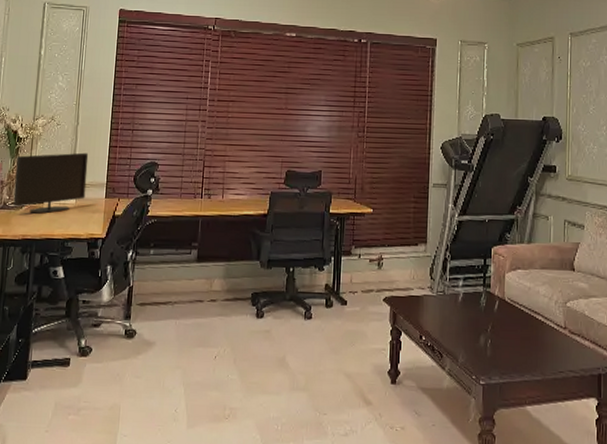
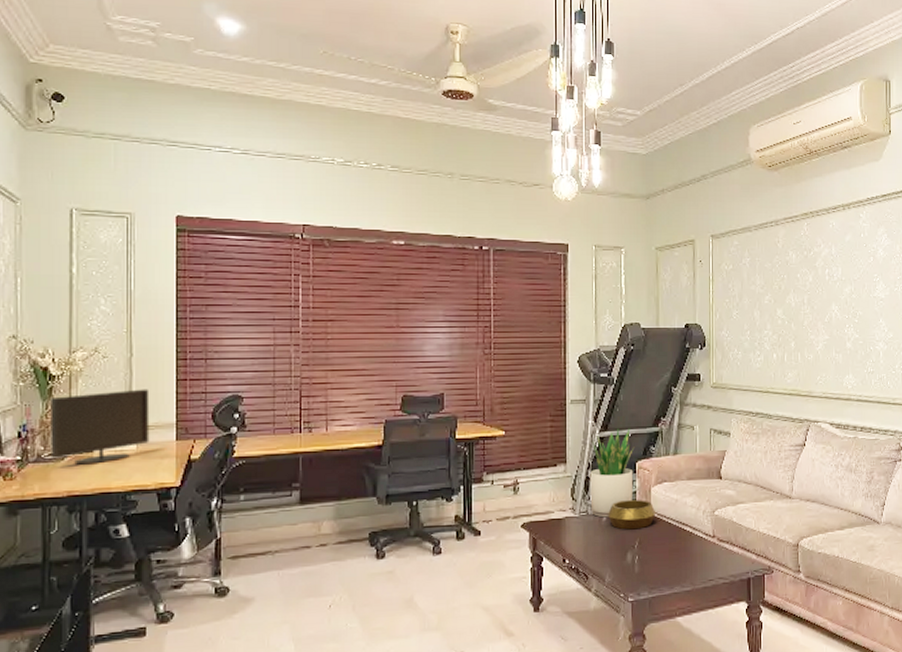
planter: none [447,214,491,299] -> present [590,428,635,518]
decorative bowl: none [463,284,510,314] -> present [608,500,656,530]

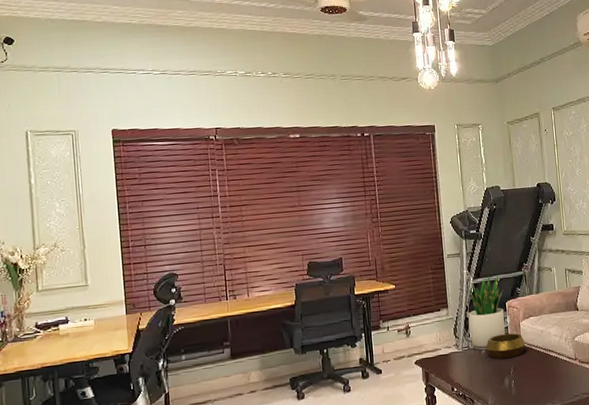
monitor: present [50,389,150,465] -> none [22,274,105,341]

